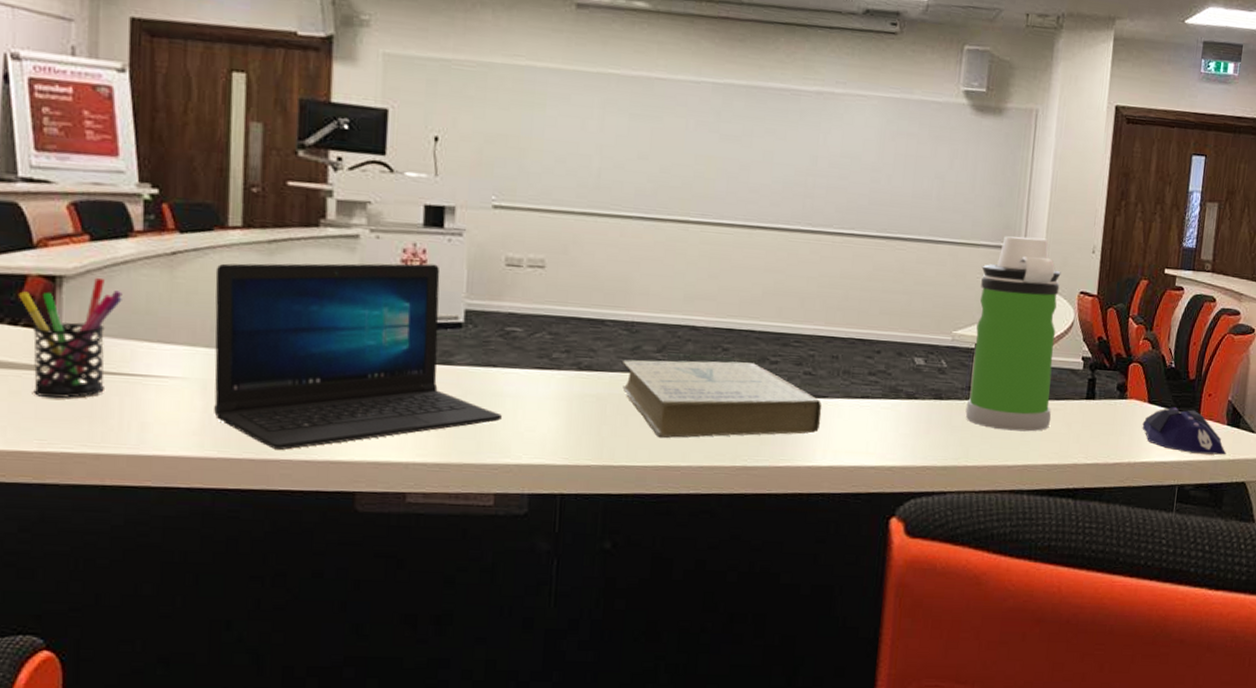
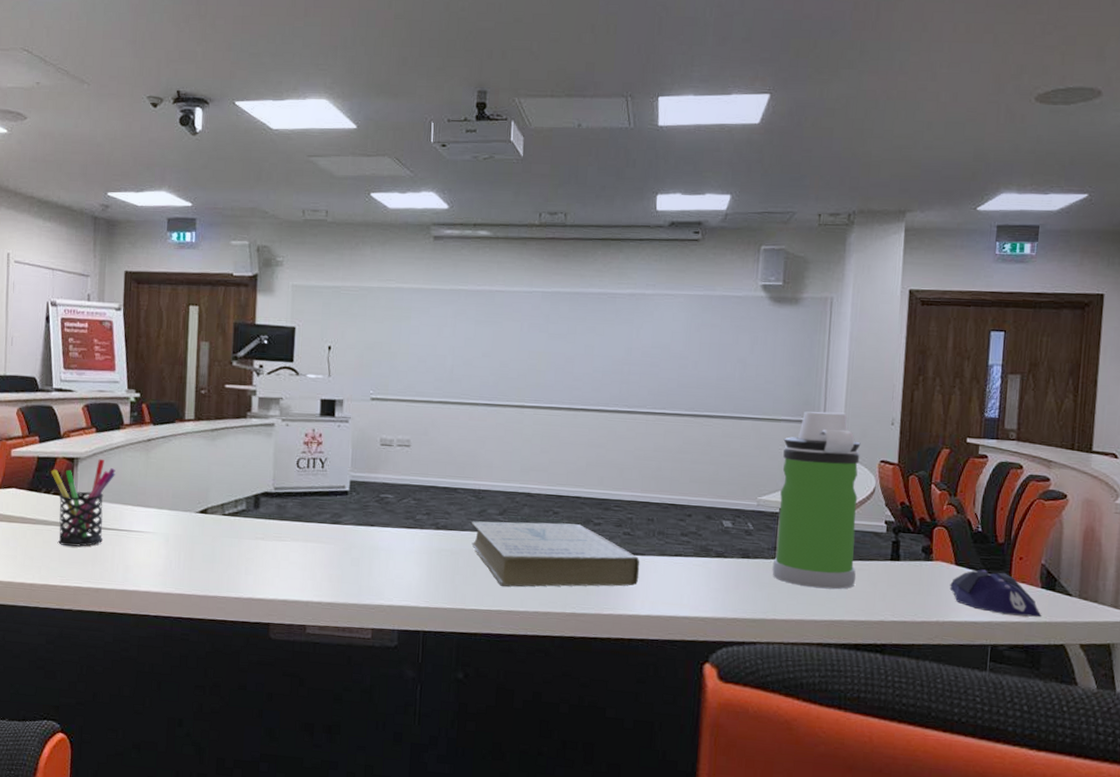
laptop: present [214,263,503,450] -> none [173,445,378,589]

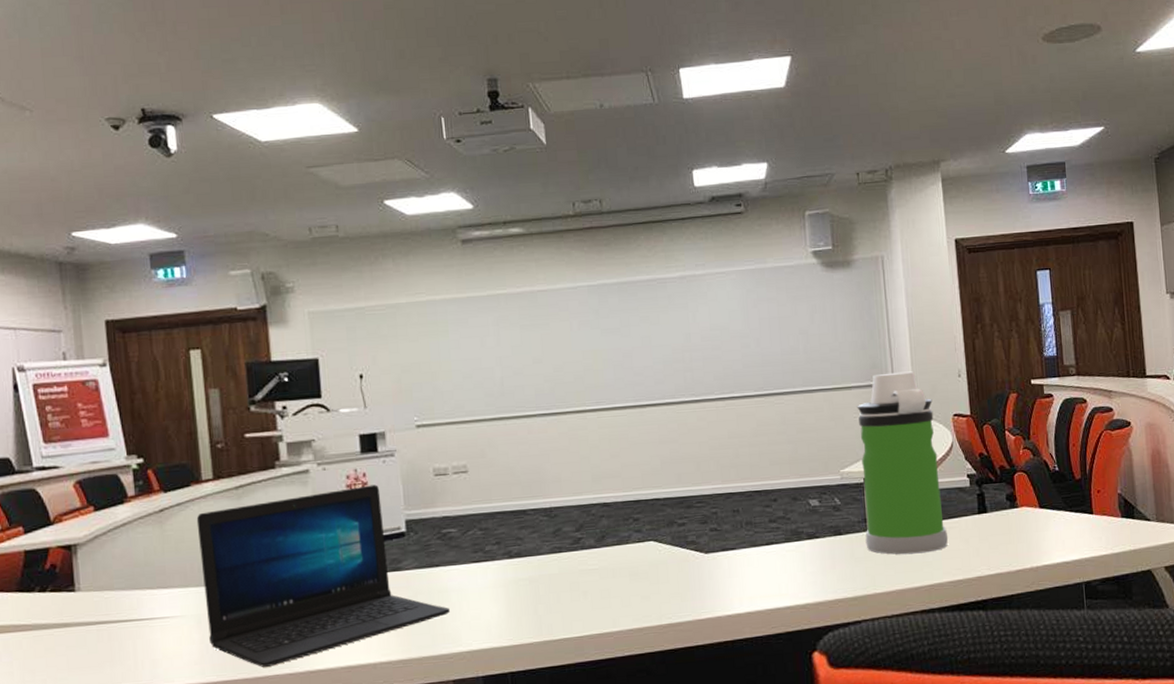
pen holder: present [50,458,116,547] -> none [43,540,125,650]
laptop: none [173,445,378,589] -> present [196,484,451,667]
book: present [471,521,640,587] -> none [547,528,733,608]
computer mouse: present [950,569,1042,617] -> none [1037,508,1126,550]

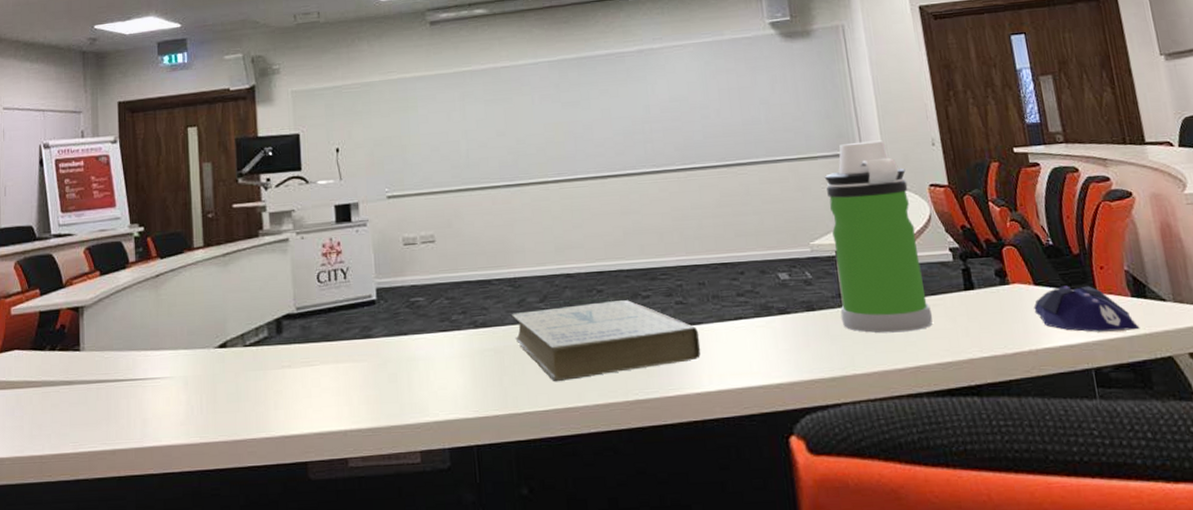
laptop: present [196,484,451,667] -> none [187,253,418,430]
book: none [547,528,733,608] -> present [512,300,701,381]
computer mouse: none [1037,508,1126,550] -> present [1034,285,1140,333]

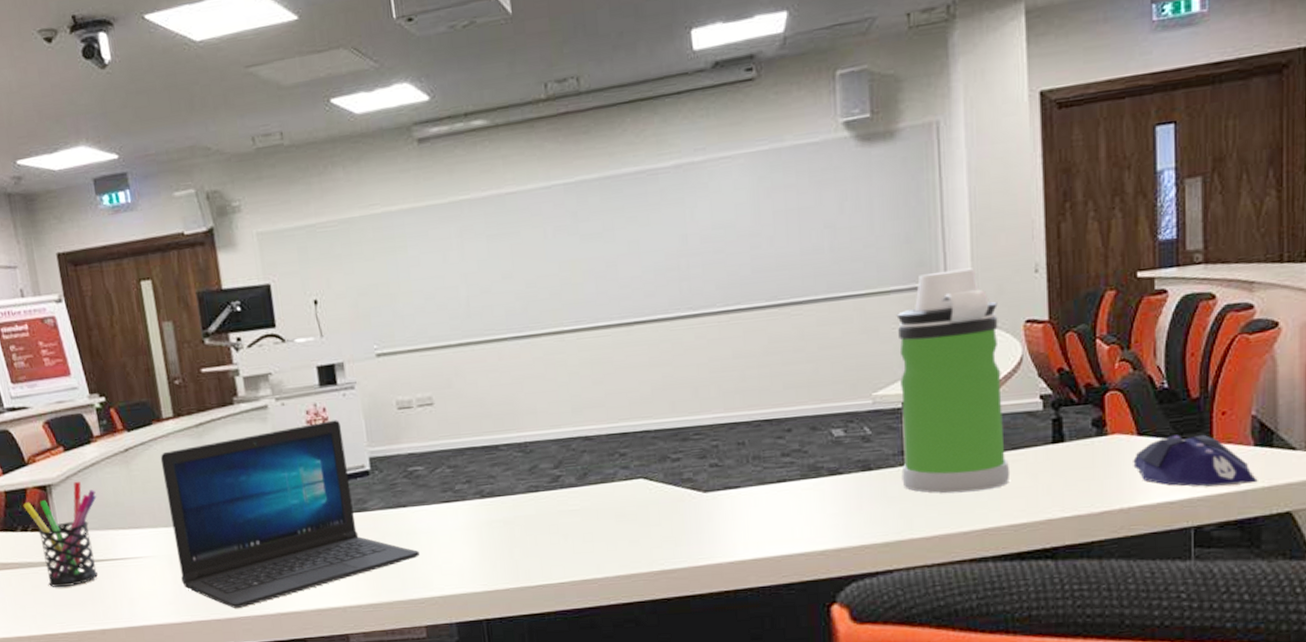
pen holder: none [54,303,124,407] -> present [23,481,99,588]
laptop: none [187,253,418,430] -> present [160,420,421,608]
book: present [512,300,701,381] -> none [523,464,737,552]

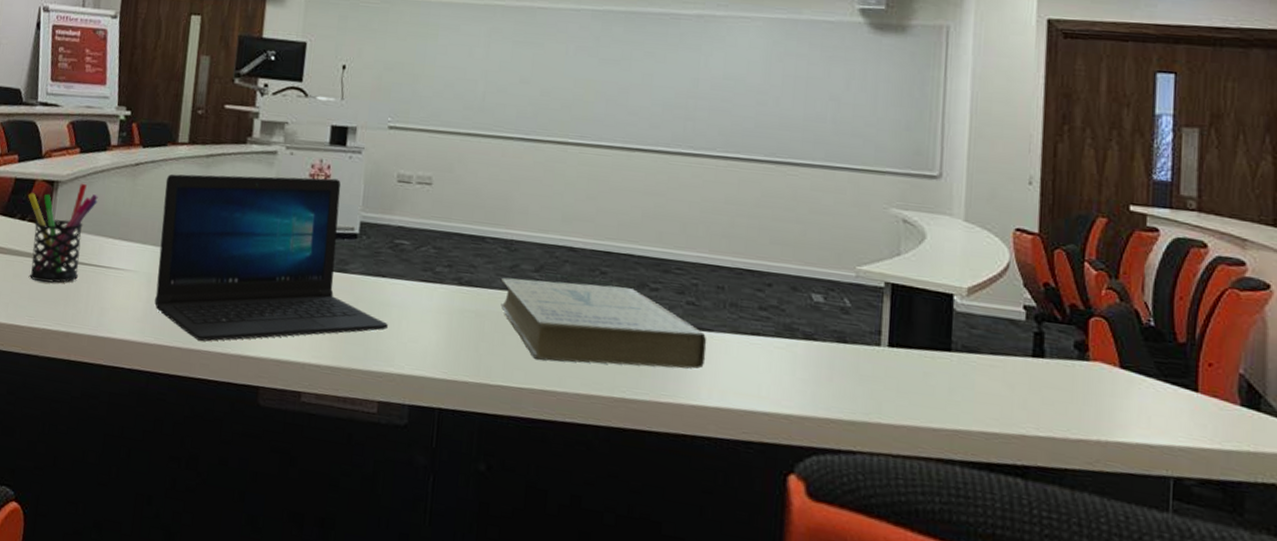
book: none [523,464,737,552] -> present [500,277,707,370]
water bottle: present [896,267,1011,493] -> none [876,163,989,390]
computer mouse: present [1133,434,1258,487] -> none [1113,375,1243,445]

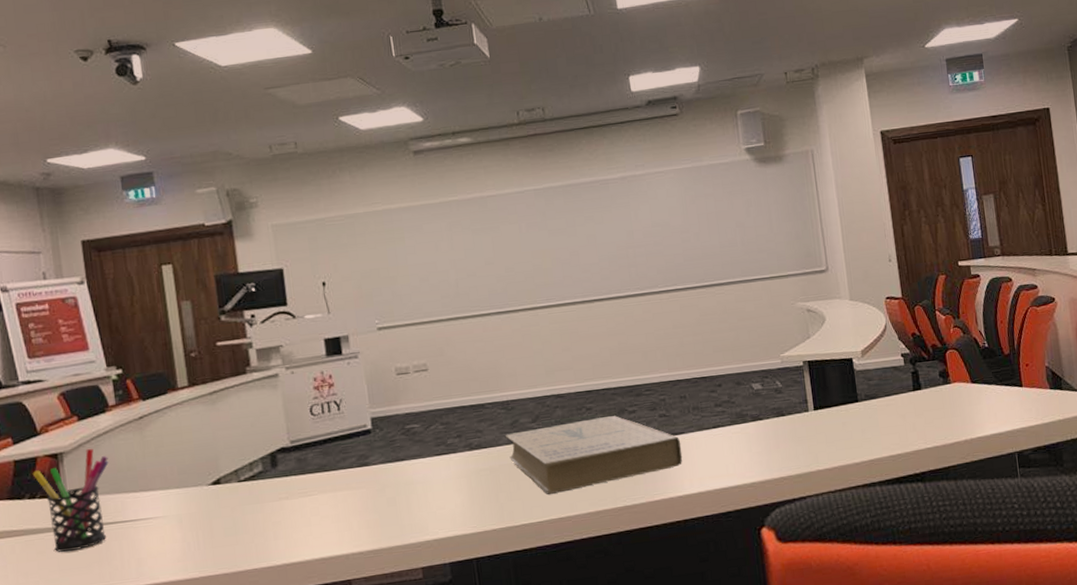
laptop: present [154,173,389,341] -> none [174,385,417,562]

